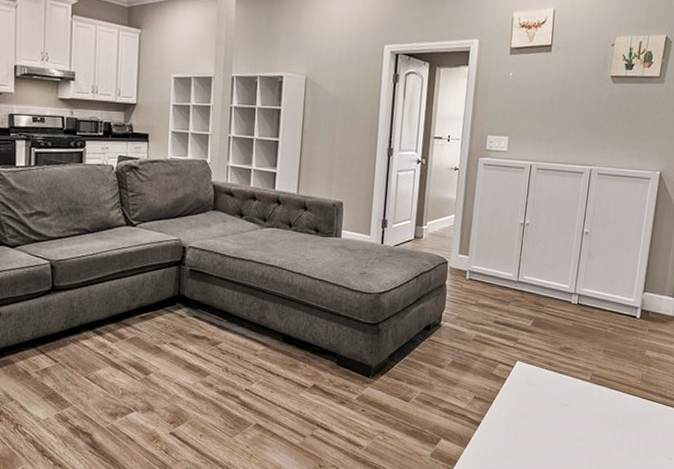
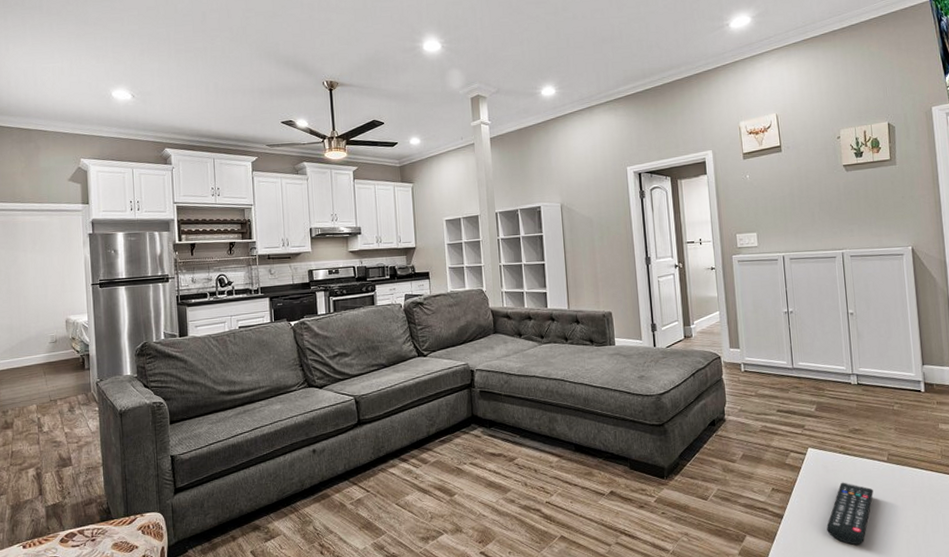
remote control: none [519,396,570,457] -> present [826,482,873,546]

